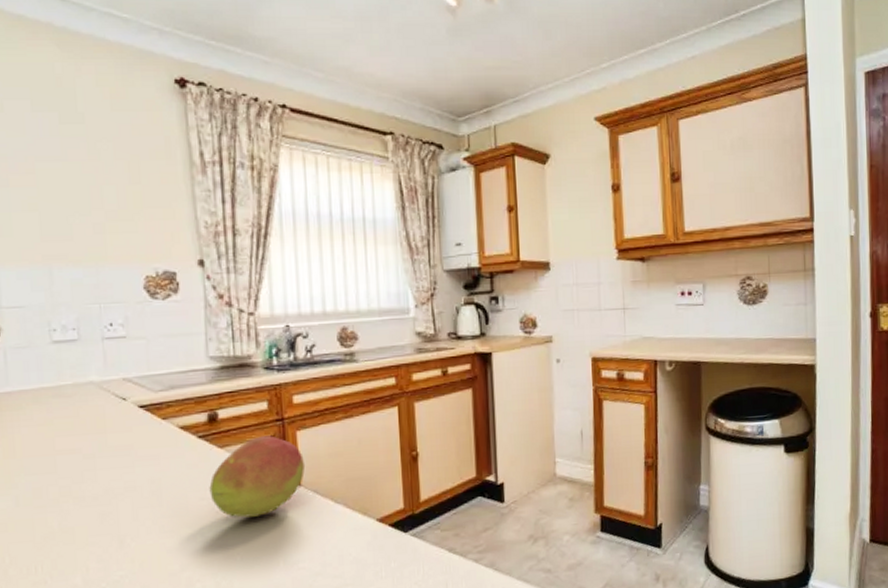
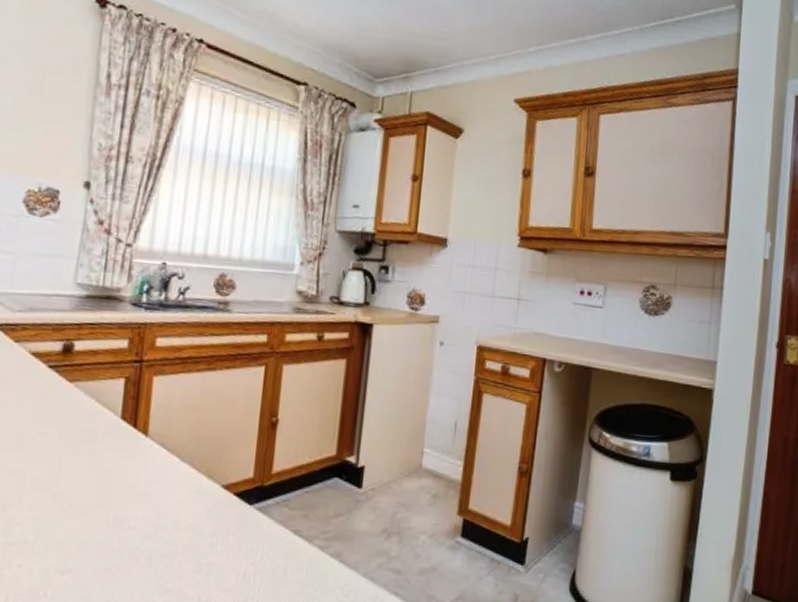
fruit: present [209,435,306,518] -> none [49,376,157,463]

